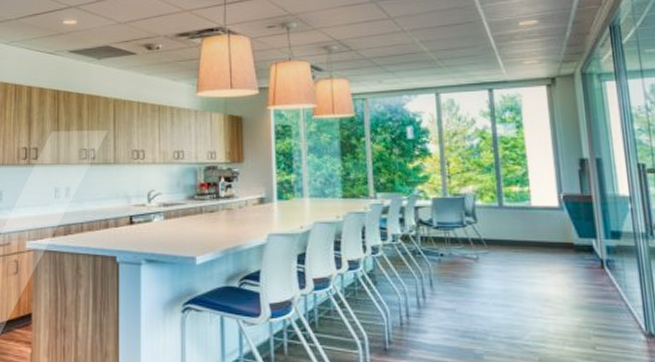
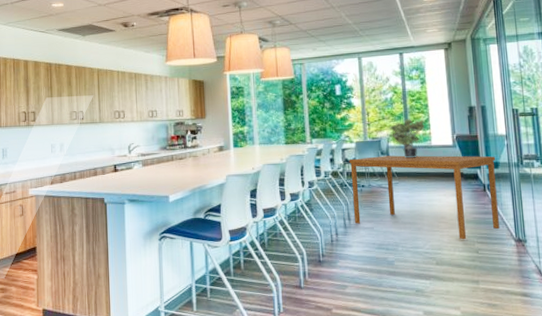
dining table: none [423,218,623,331] -> present [349,155,499,240]
potted plant: none [475,170,523,222] -> present [389,118,426,158]

